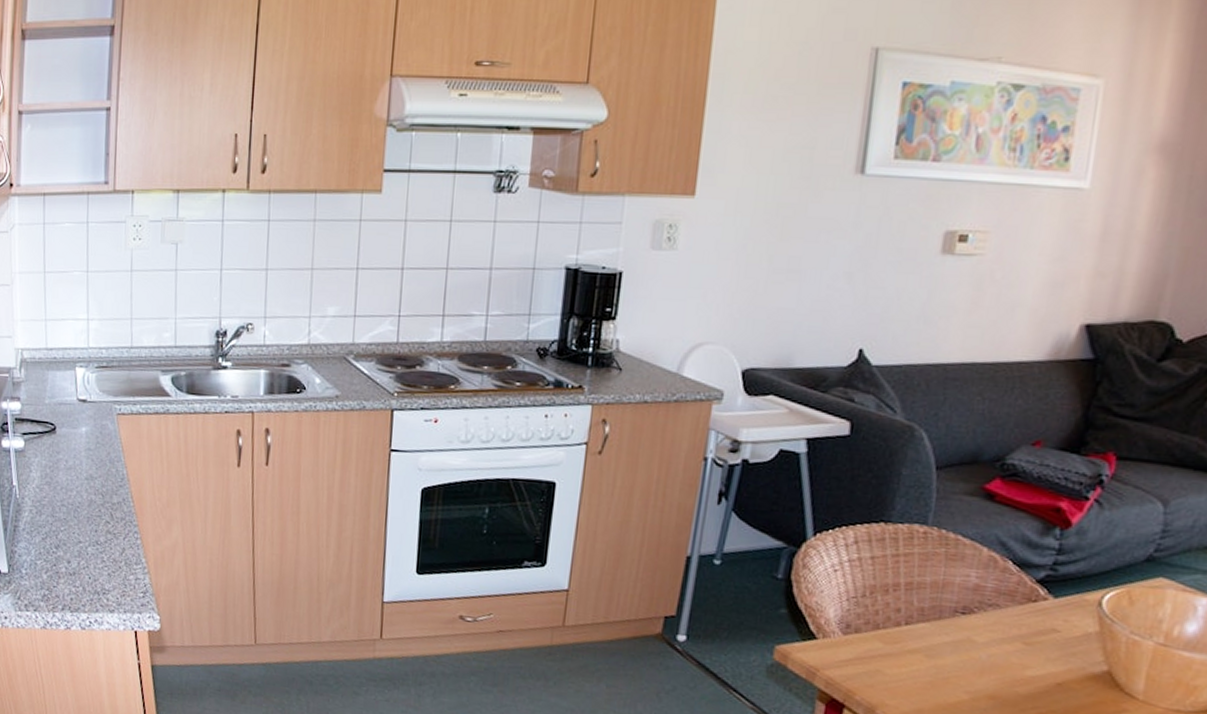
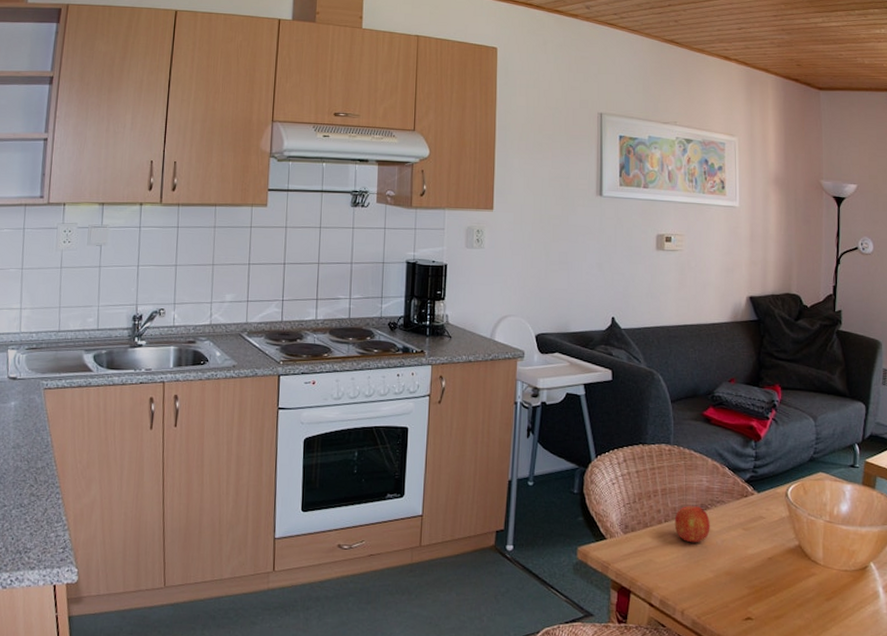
fruit: none [918,606,974,656] -> present [674,506,710,543]

